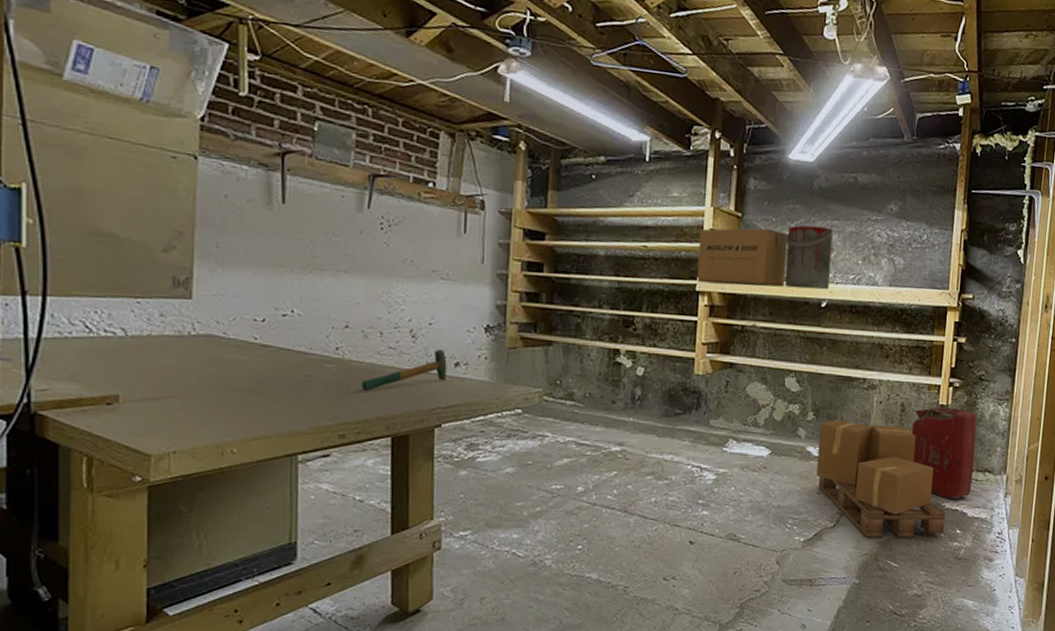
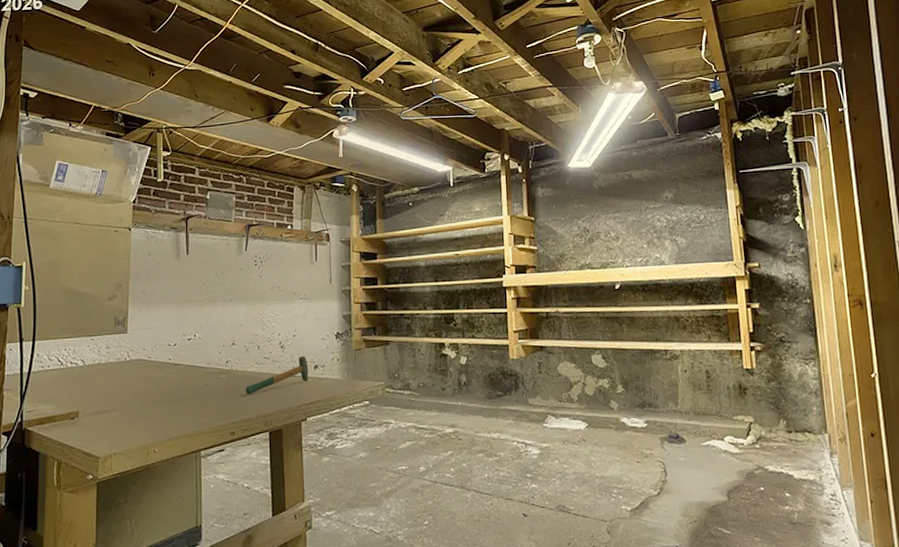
box: present [697,228,788,287] -> none [501,227,579,279]
paint can: present [784,225,833,290] -> none [574,219,620,275]
cardboard boxes: present [816,419,946,538] -> none [630,390,773,505]
jerry can: present [912,406,977,499] -> none [720,370,794,462]

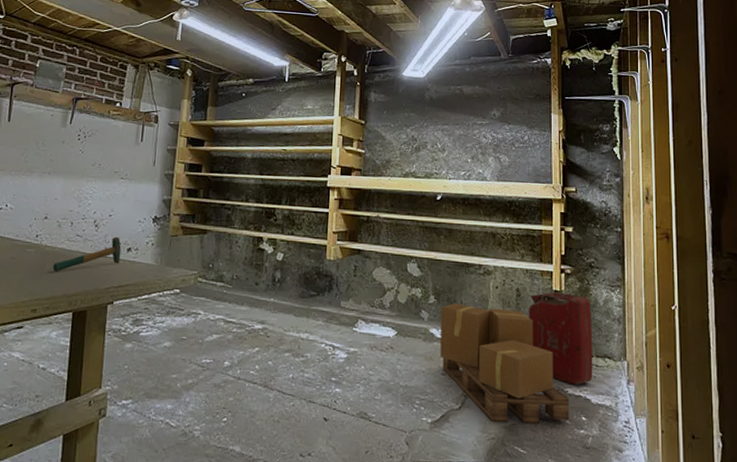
cardboard boxes: none [630,390,773,505] -> present [440,303,569,423]
jerry can: none [720,370,794,462] -> present [529,292,593,385]

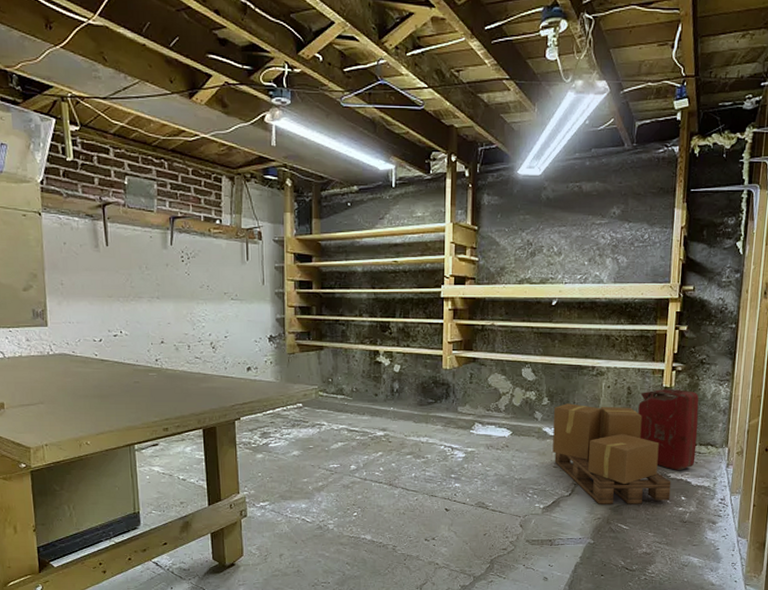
hammer: present [52,236,122,272] -> none [177,356,242,394]

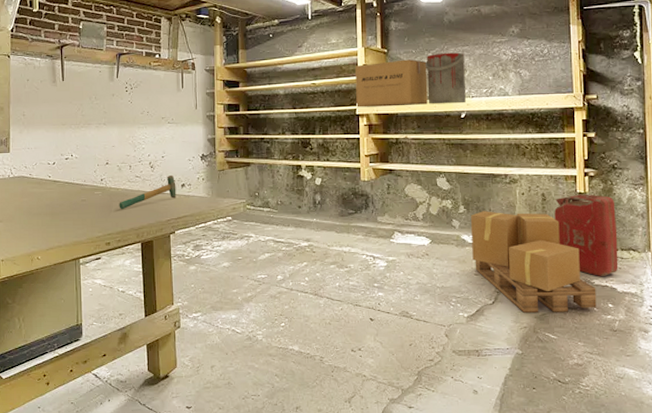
hammer: none [177,356,242,394] -> present [119,174,177,210]
box: none [441,239,520,290] -> present [355,59,428,107]
paint can: none [517,233,561,290] -> present [424,52,466,104]

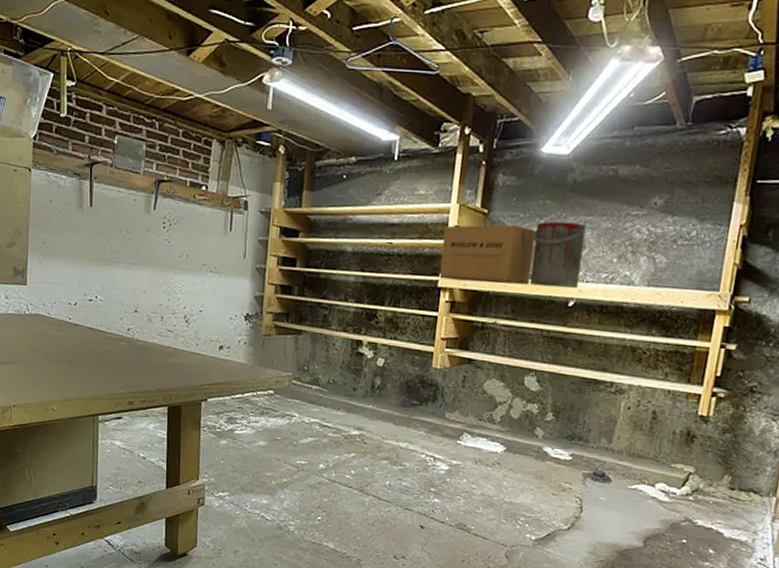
hammer: present [119,174,177,210] -> none [146,333,213,367]
cardboard boxes: present [471,211,597,313] -> none [552,422,698,552]
jerry can: present [554,194,619,276] -> none [662,417,743,517]

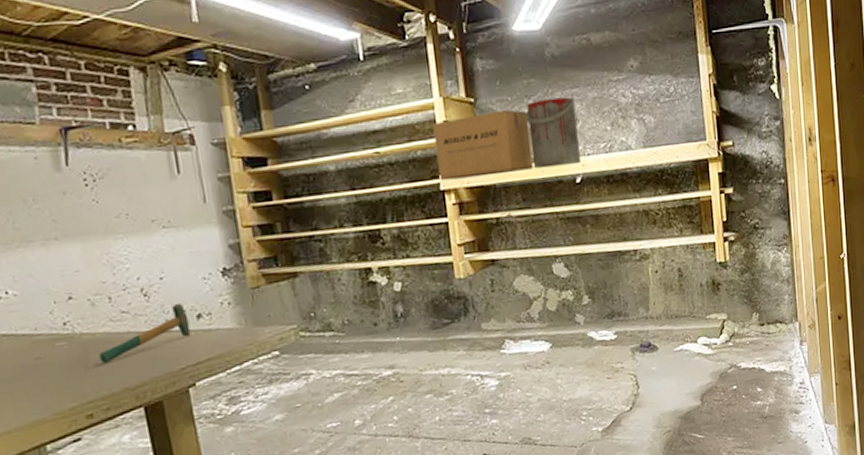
hammer: none [146,333,213,367] -> present [99,302,191,364]

